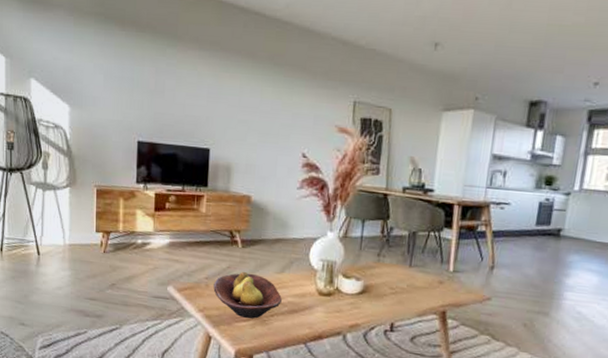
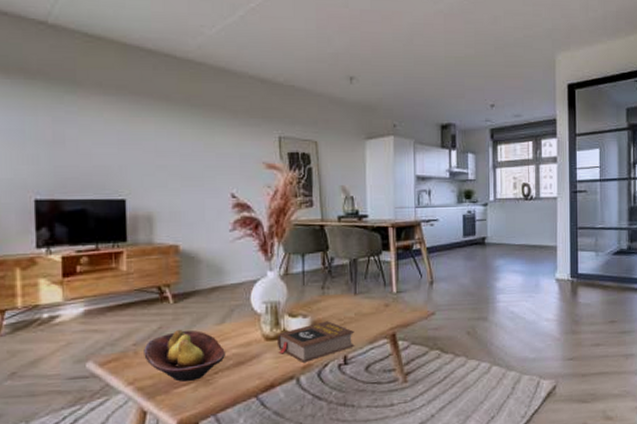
book: none [329,287,405,322] -> present [276,321,355,362]

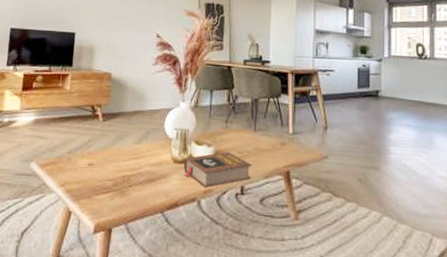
fruit bowl: present [144,329,225,382] -> none [75,143,139,190]

